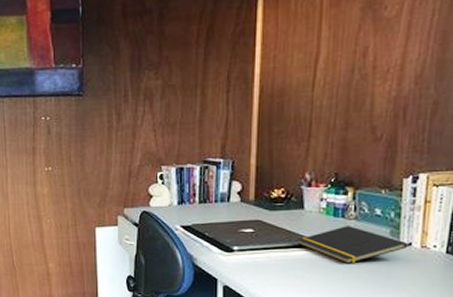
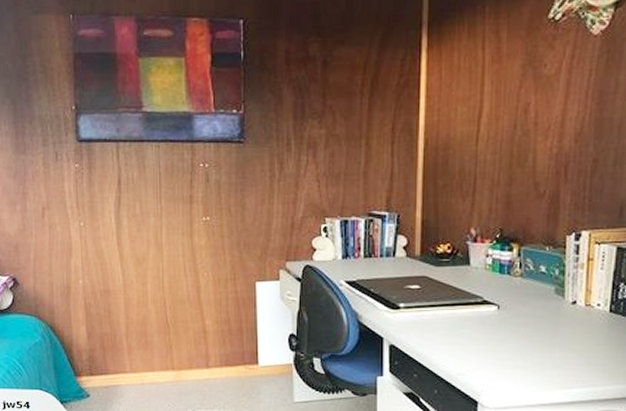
notepad: present [298,226,408,264] -> none [464,283,573,323]

